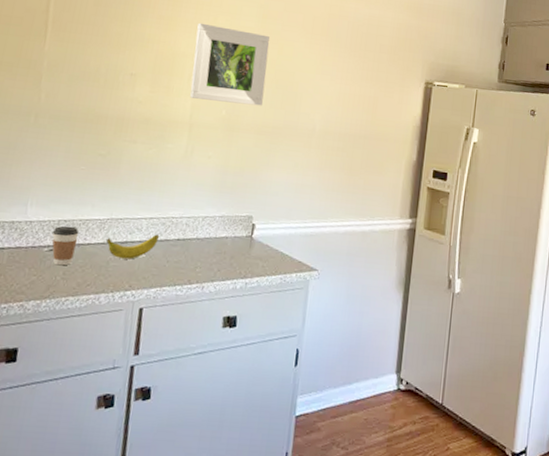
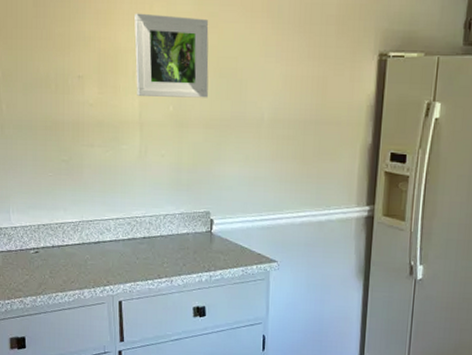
coffee cup: present [51,225,79,266] -> none [34,229,57,266]
banana: present [105,234,160,260] -> none [80,233,127,258]

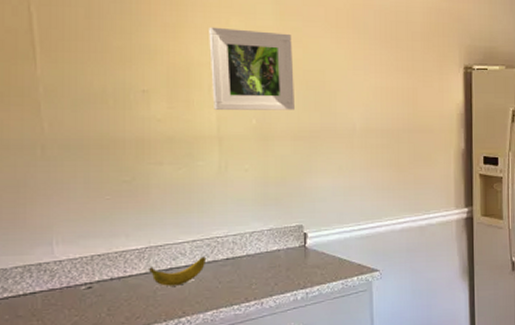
banana: none [80,233,127,258] -> present [148,256,207,286]

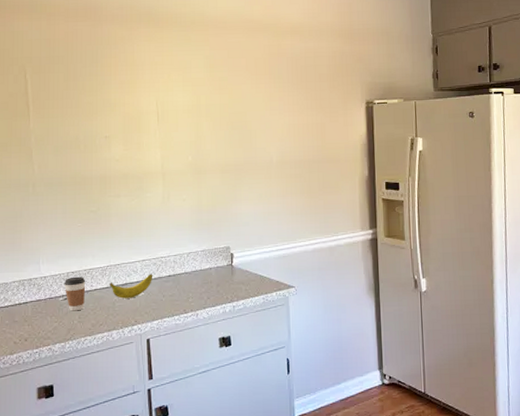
coffee cup: none [86,260,117,302] -> present [63,276,86,311]
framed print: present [209,27,294,110] -> none [155,81,222,150]

